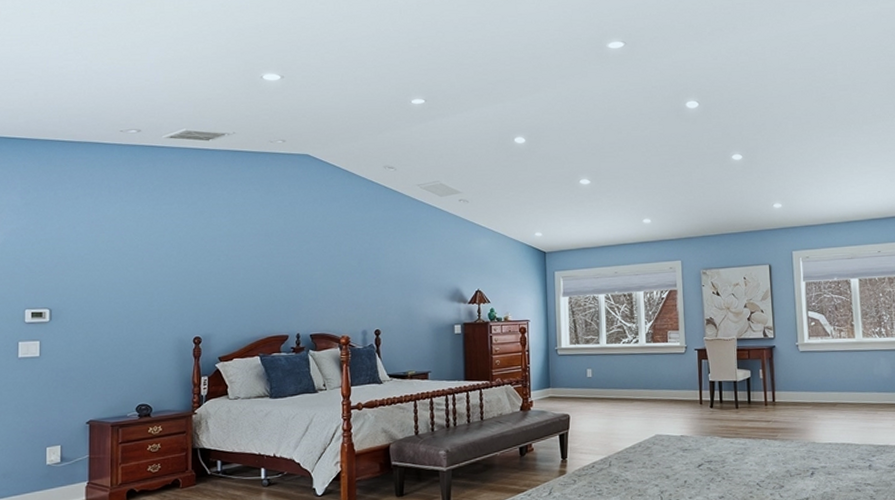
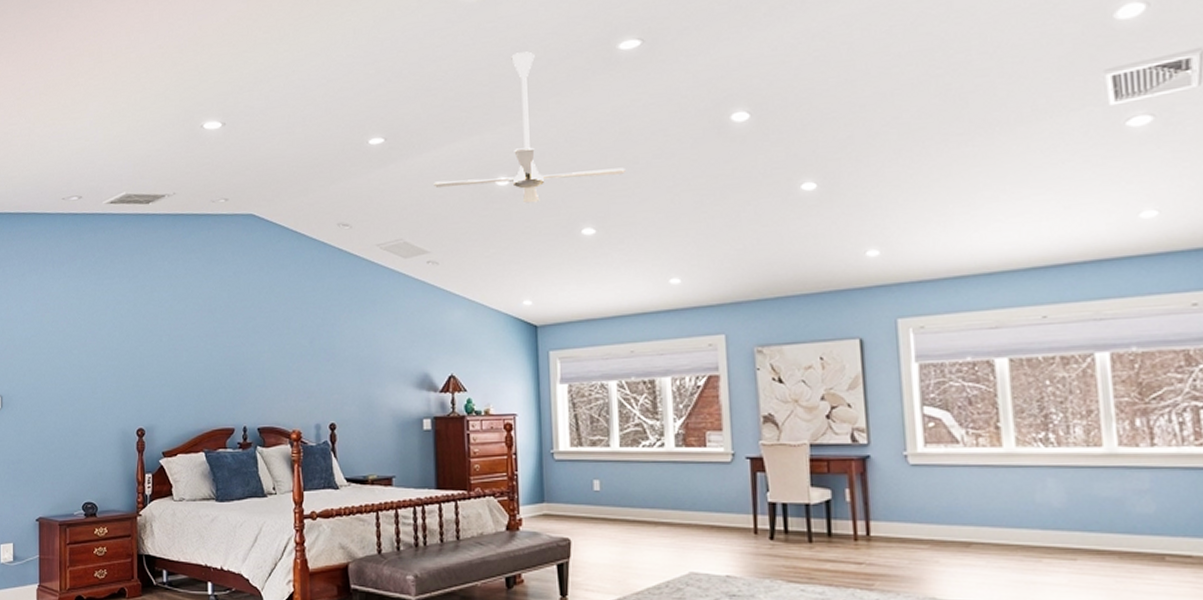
ceiling fan: none [465,42,612,158] -> present [433,51,626,204]

